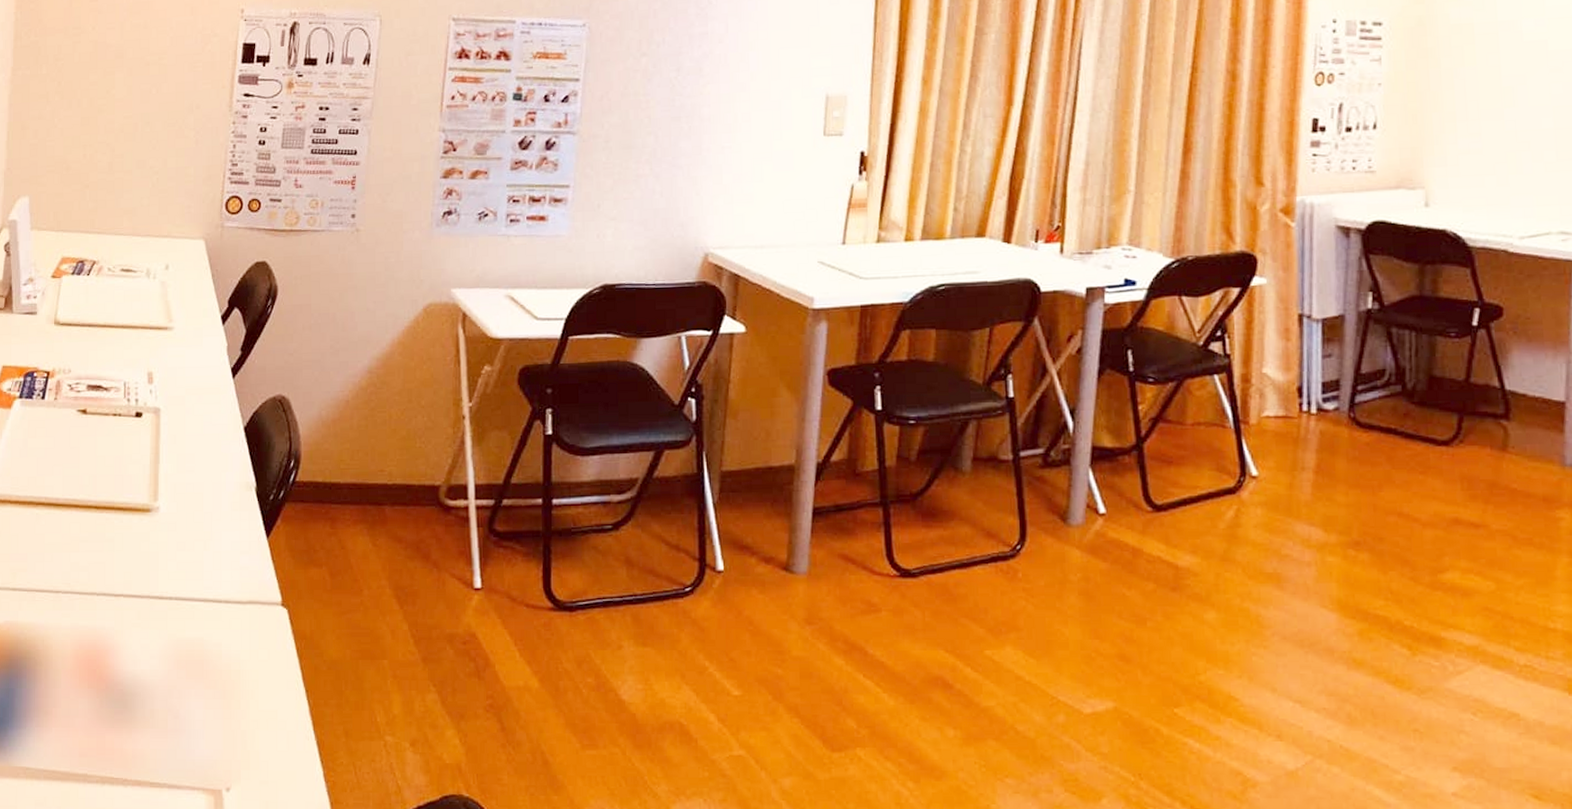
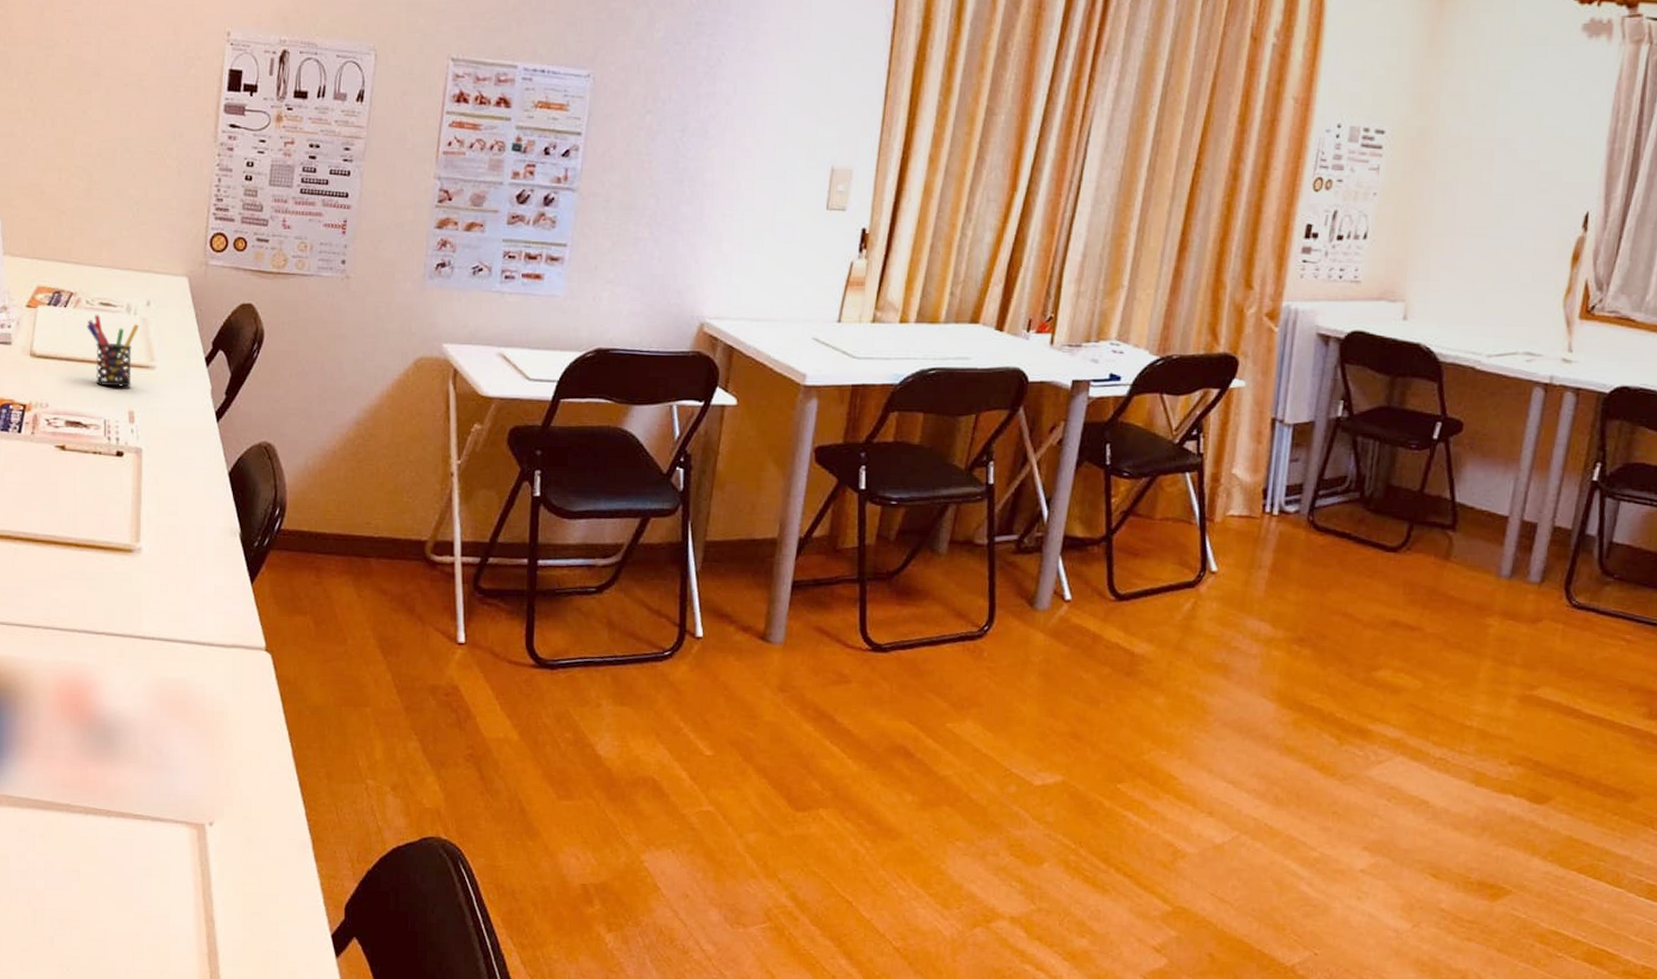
pen holder: none [108,280,158,350] -> present [87,314,140,387]

